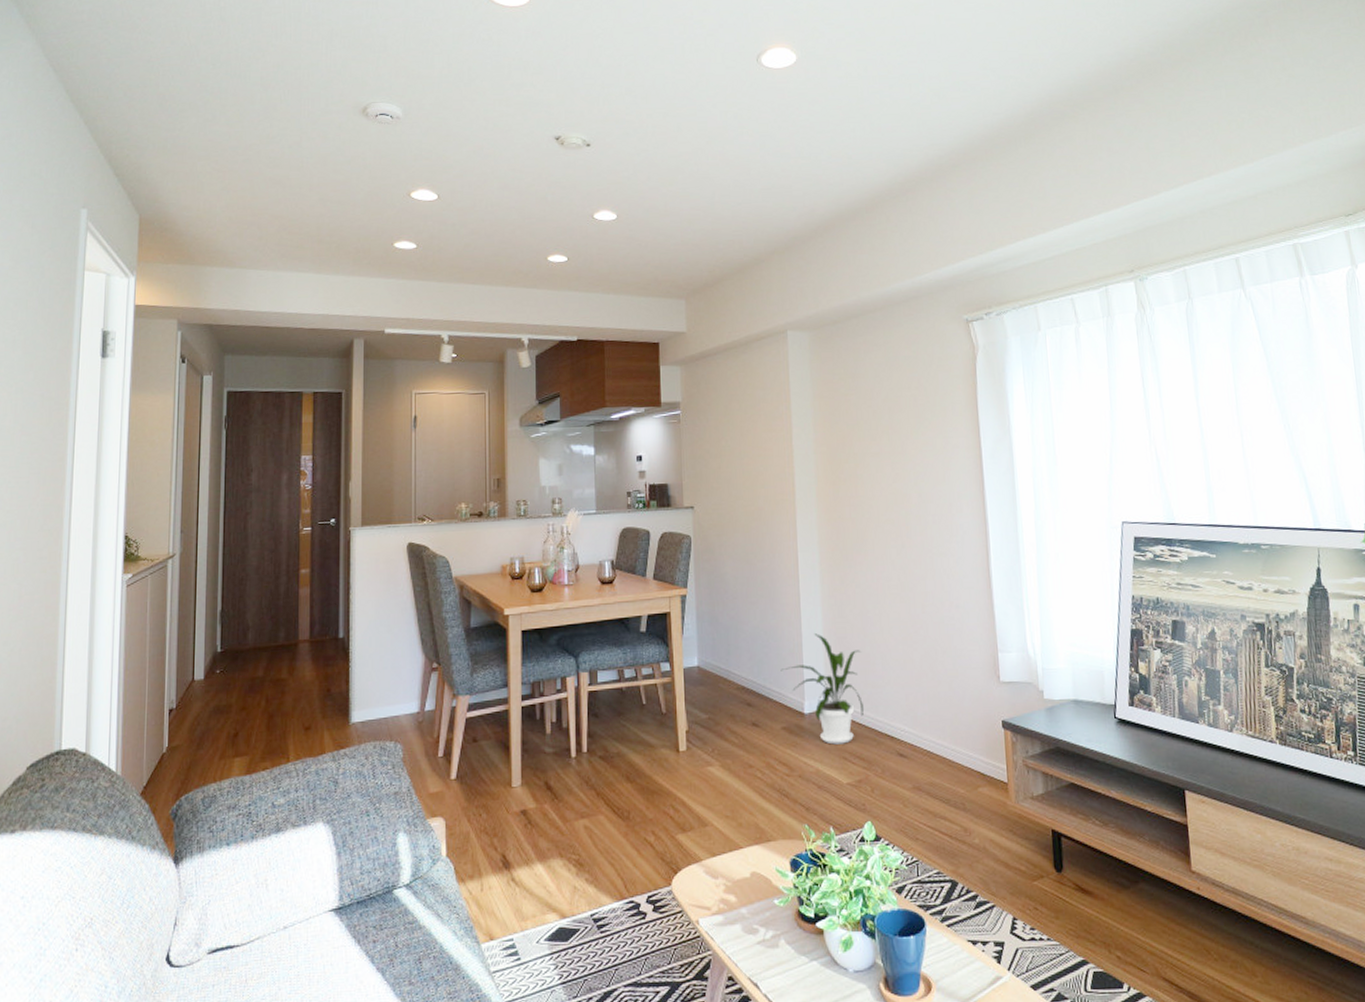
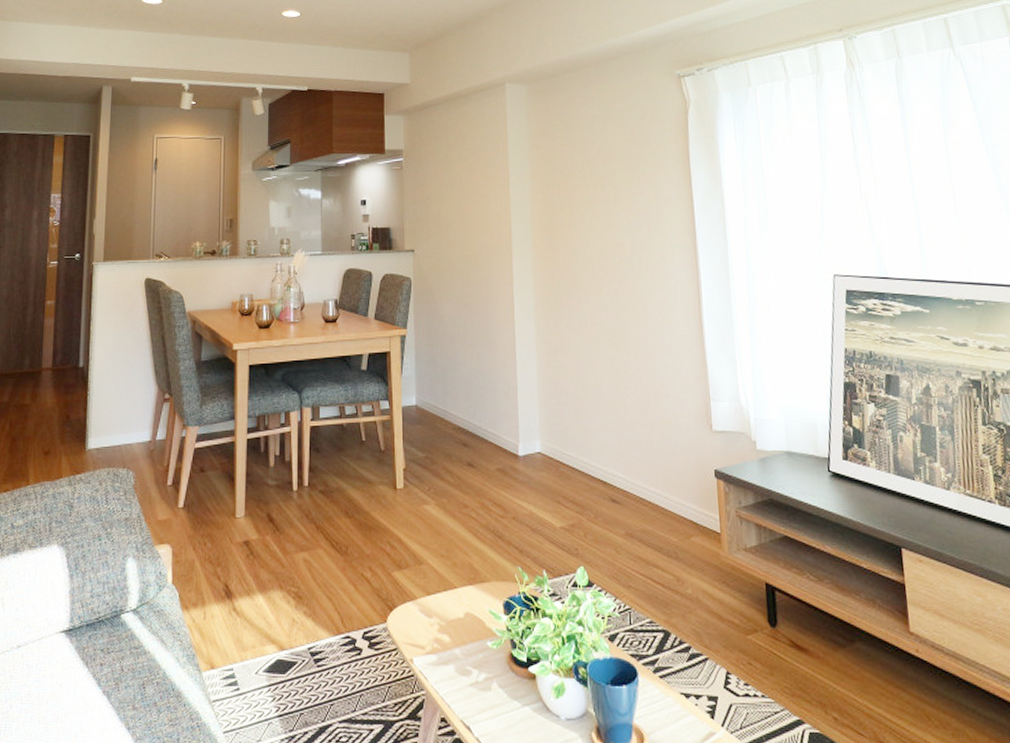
house plant: present [780,633,864,745] -> none [496,377,577,488]

